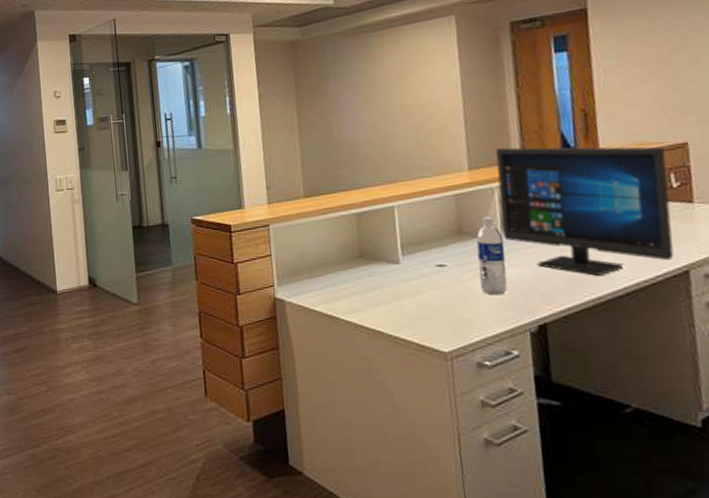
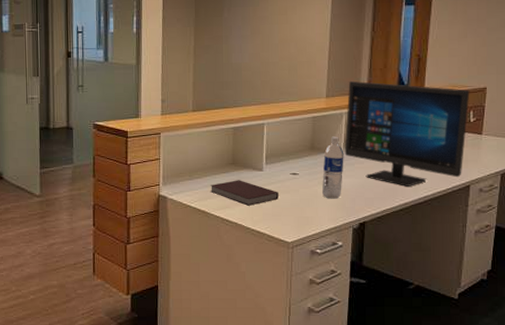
notebook: none [336,276,425,308] -> present [211,180,279,206]

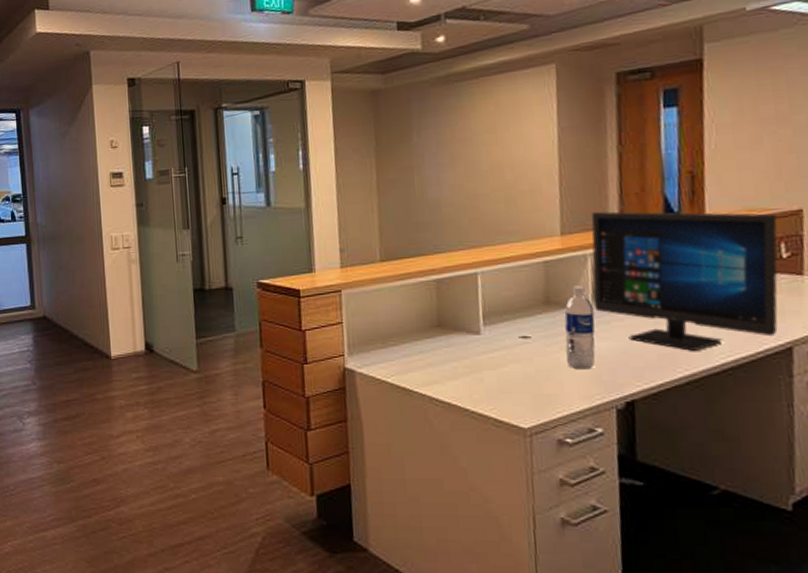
notebook: present [211,180,279,206] -> none [411,347,505,380]

